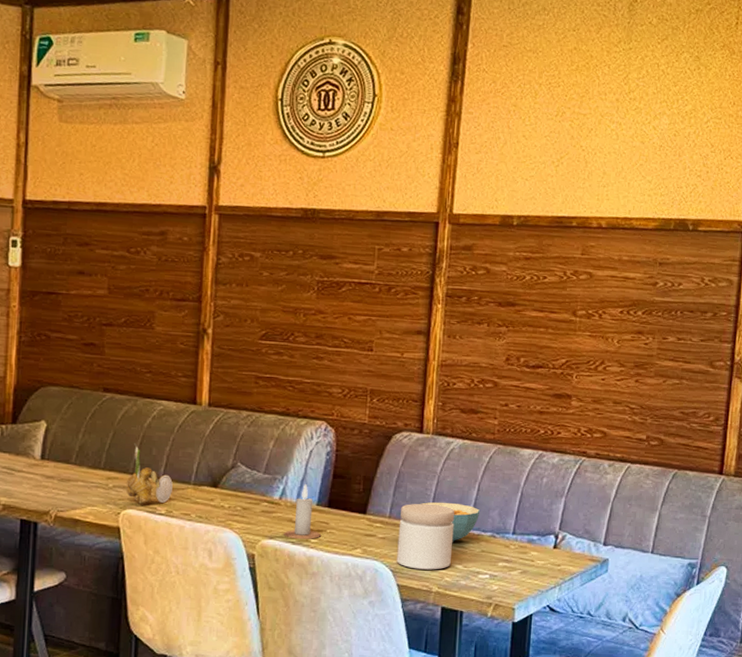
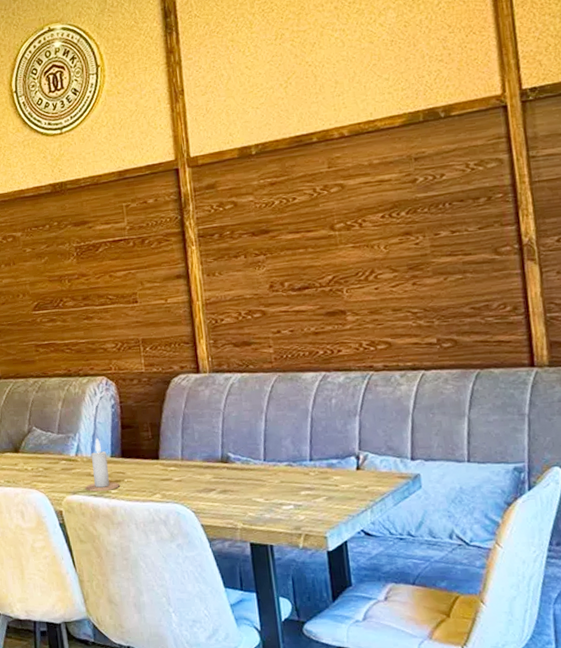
jar: present [396,503,455,570] -> none [192,441,251,508]
cereal bowl: present [420,502,481,542] -> none [209,437,272,477]

